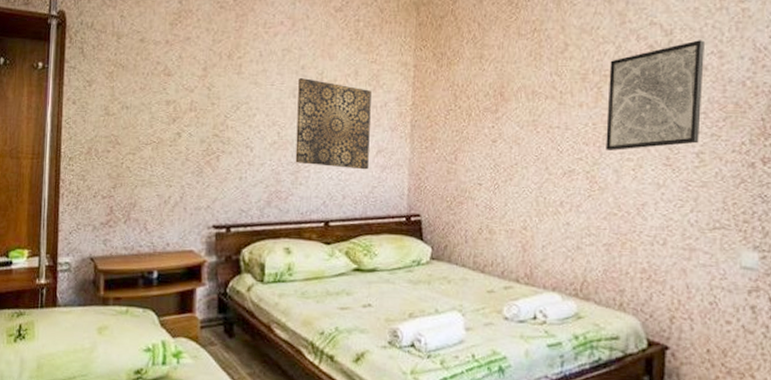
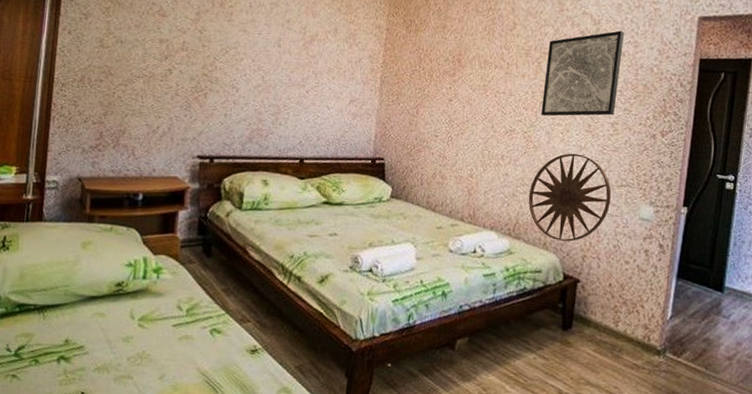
wall art: present [295,77,371,170] -> none [276,29,348,116]
wall art: none [596,193,702,300] -> present [528,153,611,242]

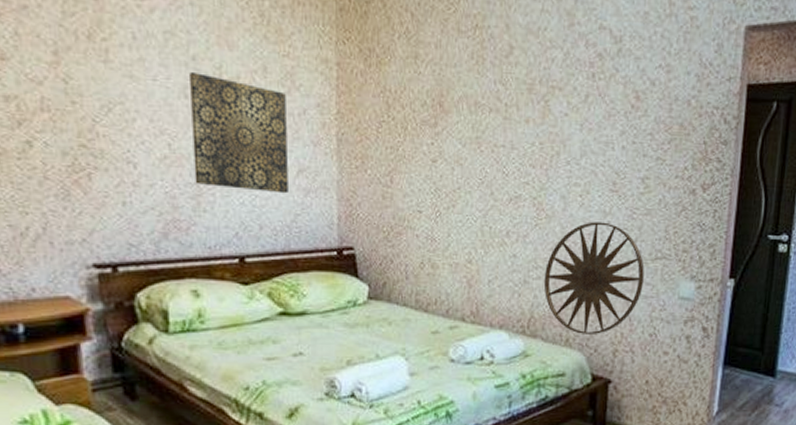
wall art: none [276,29,348,116] -> present [190,71,288,194]
wall art: present [541,30,624,116] -> none [553,50,653,174]

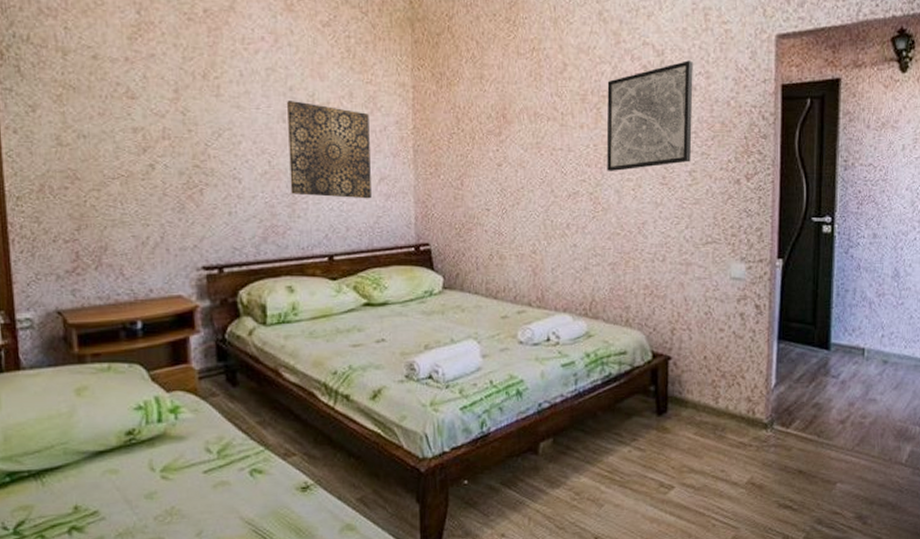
wall art: present [543,221,644,334] -> none [603,212,696,315]
wall art: none [553,50,653,174] -> present [606,60,693,171]

